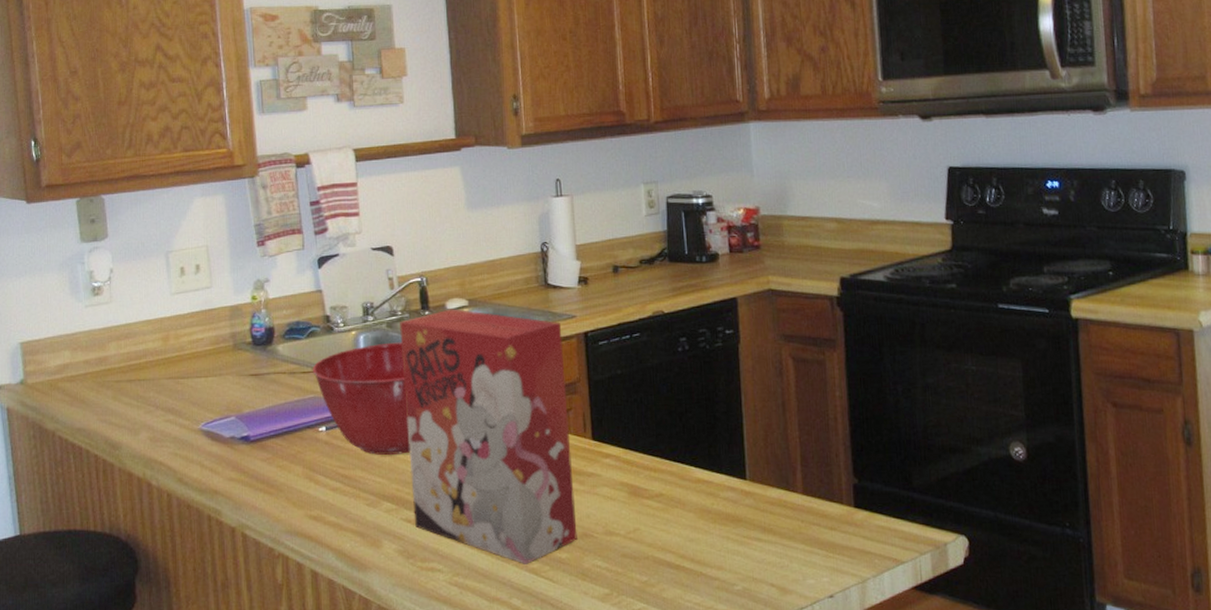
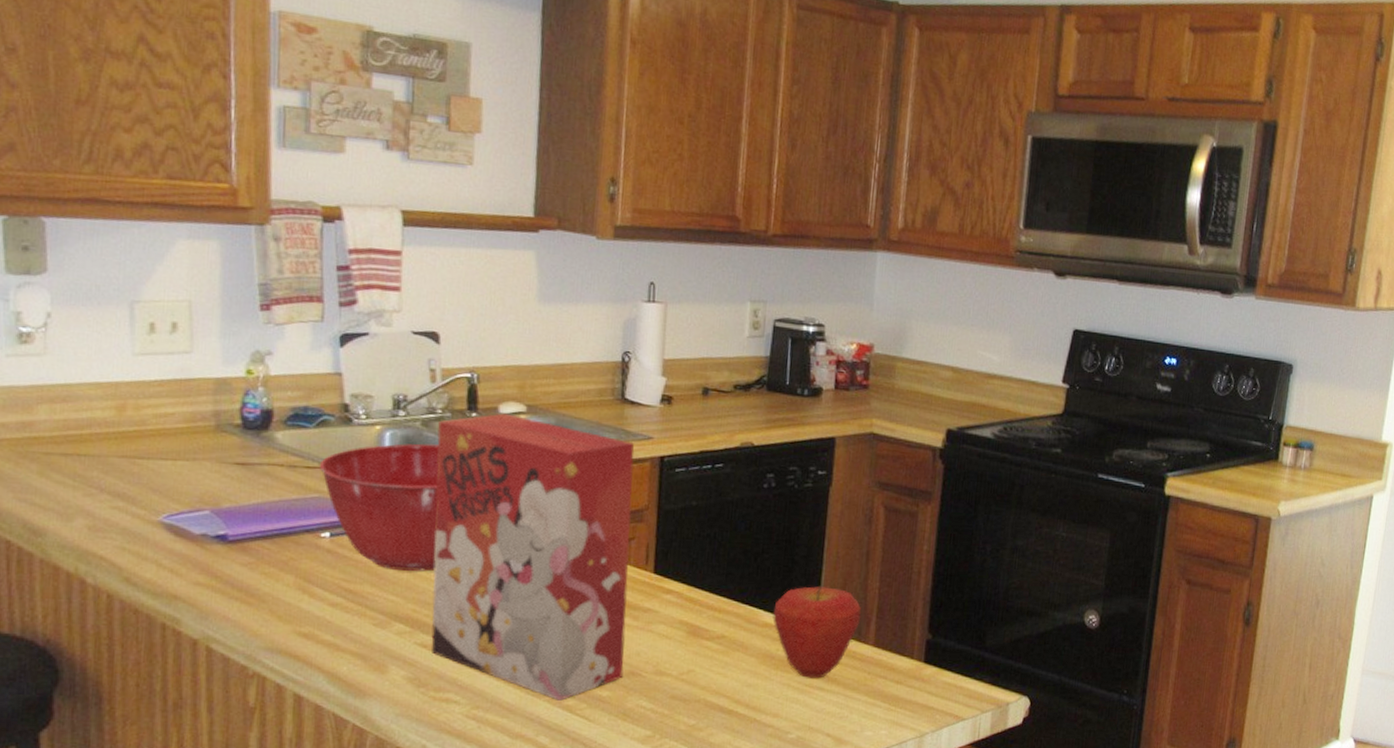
apple: none [703,439,787,530] -> present [773,585,862,679]

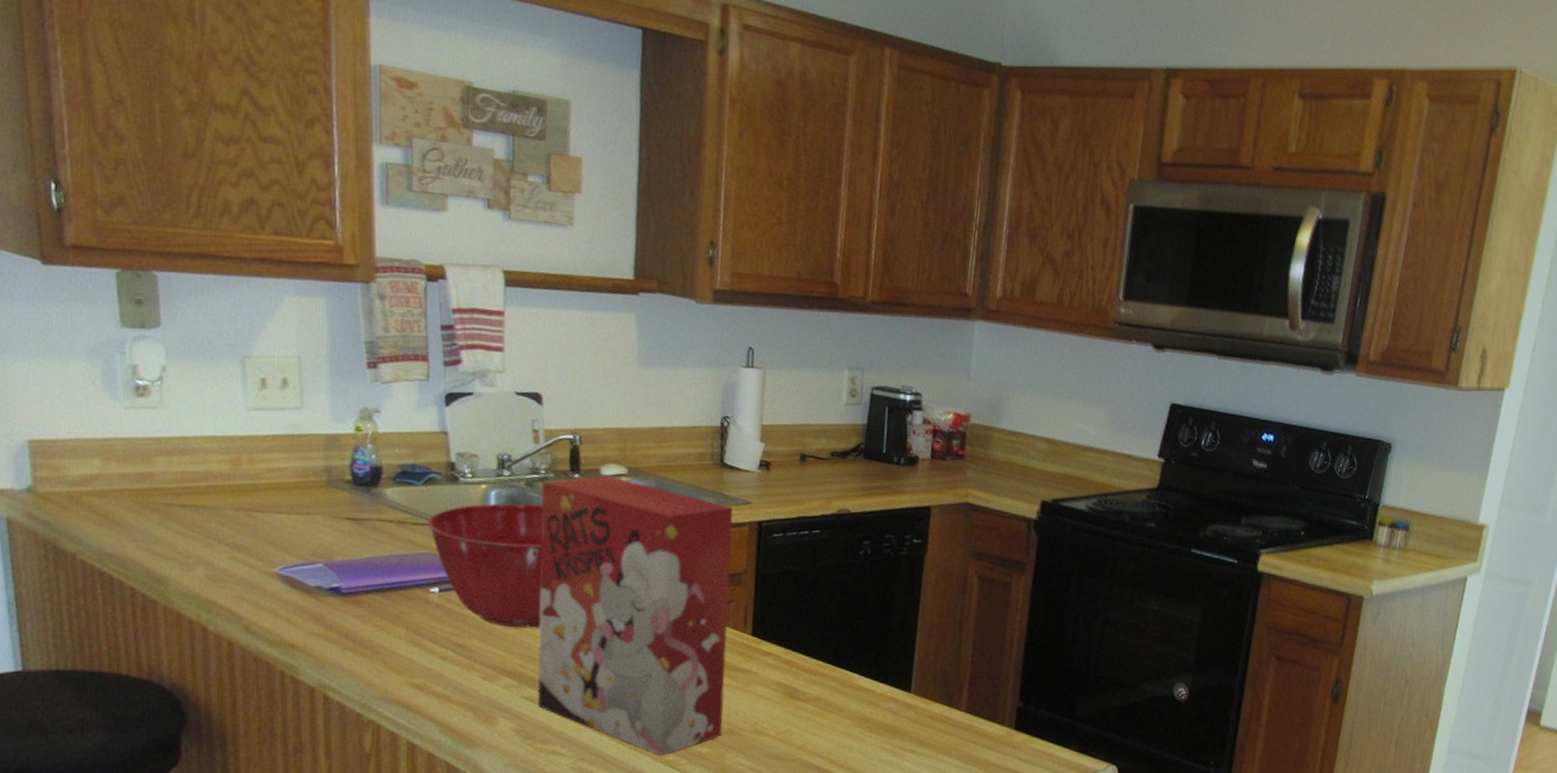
apple: present [773,585,862,679] -> none [867,652,955,742]

